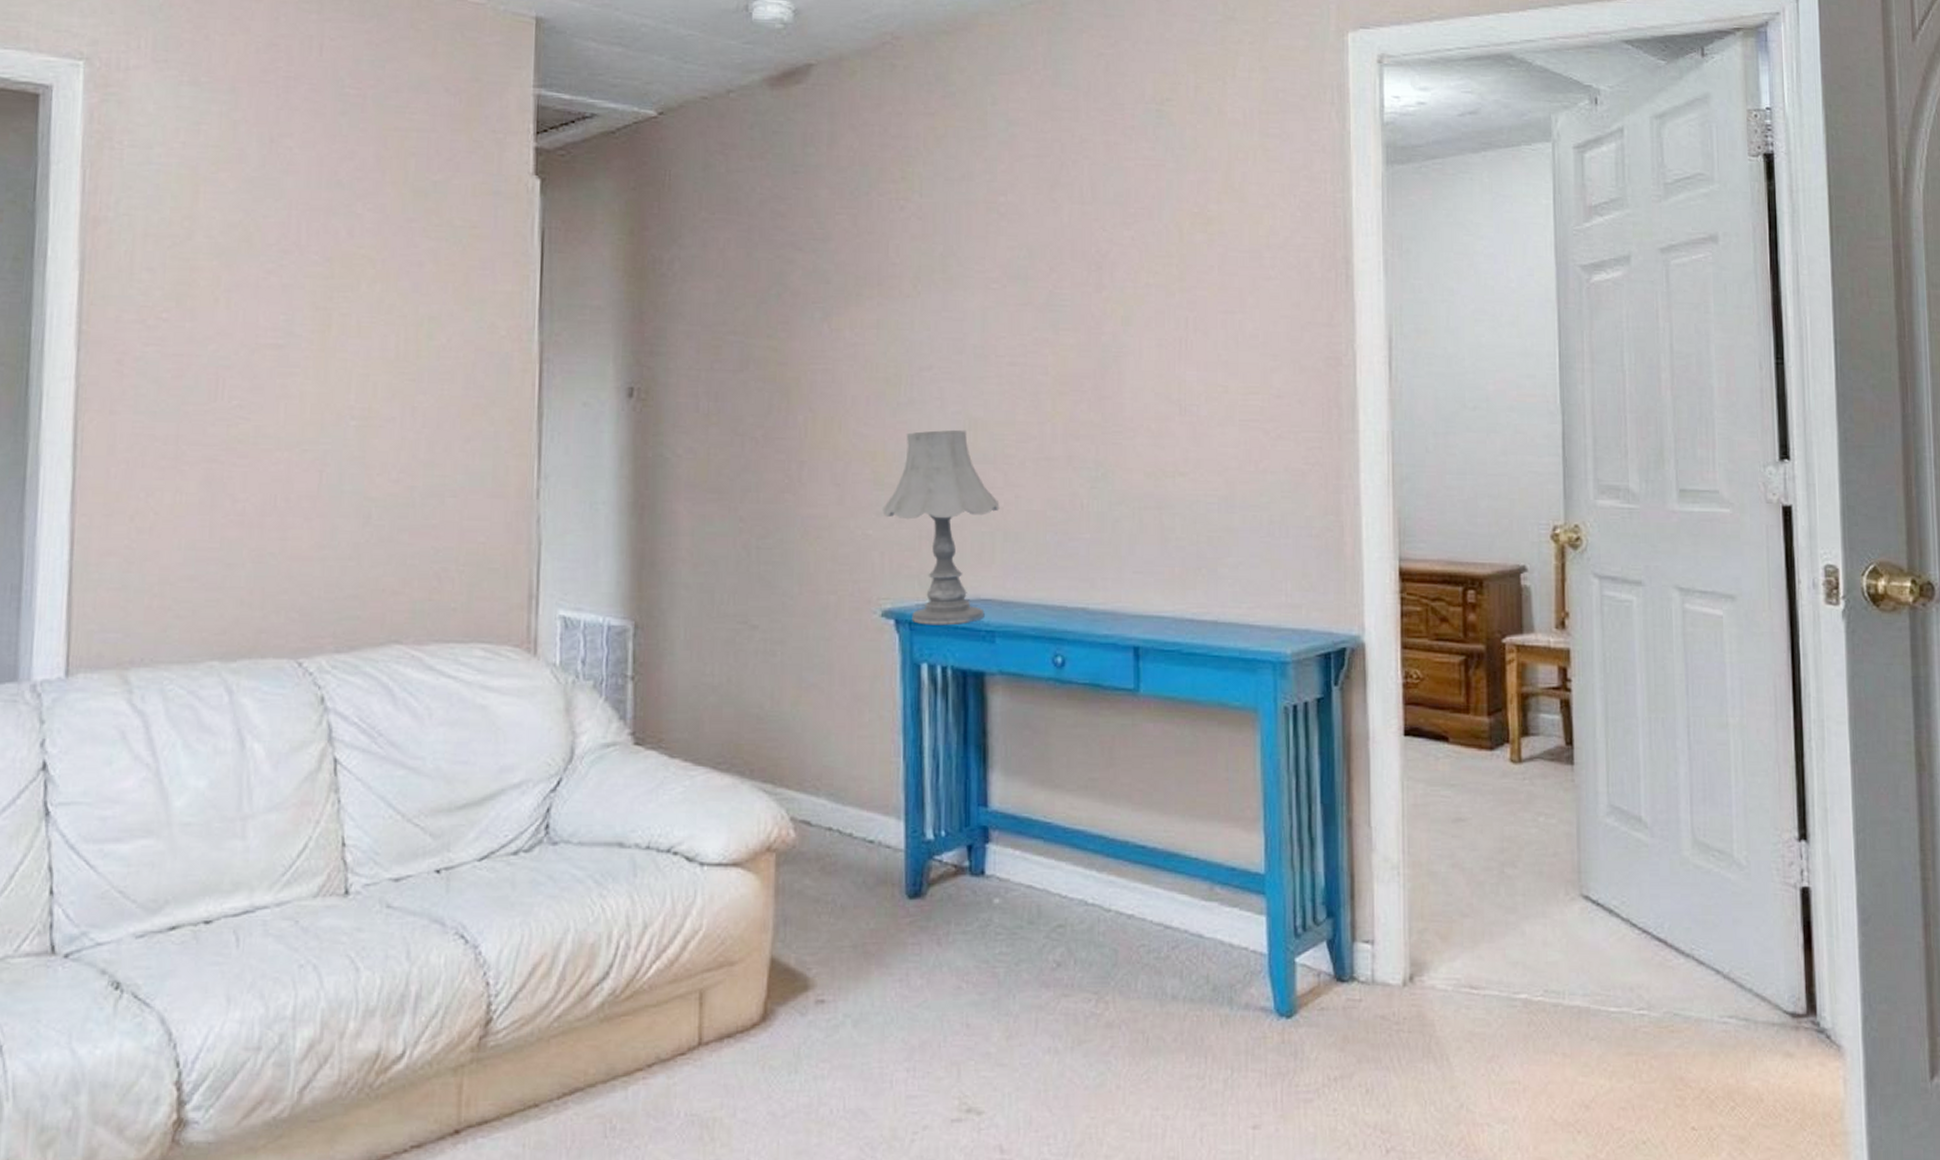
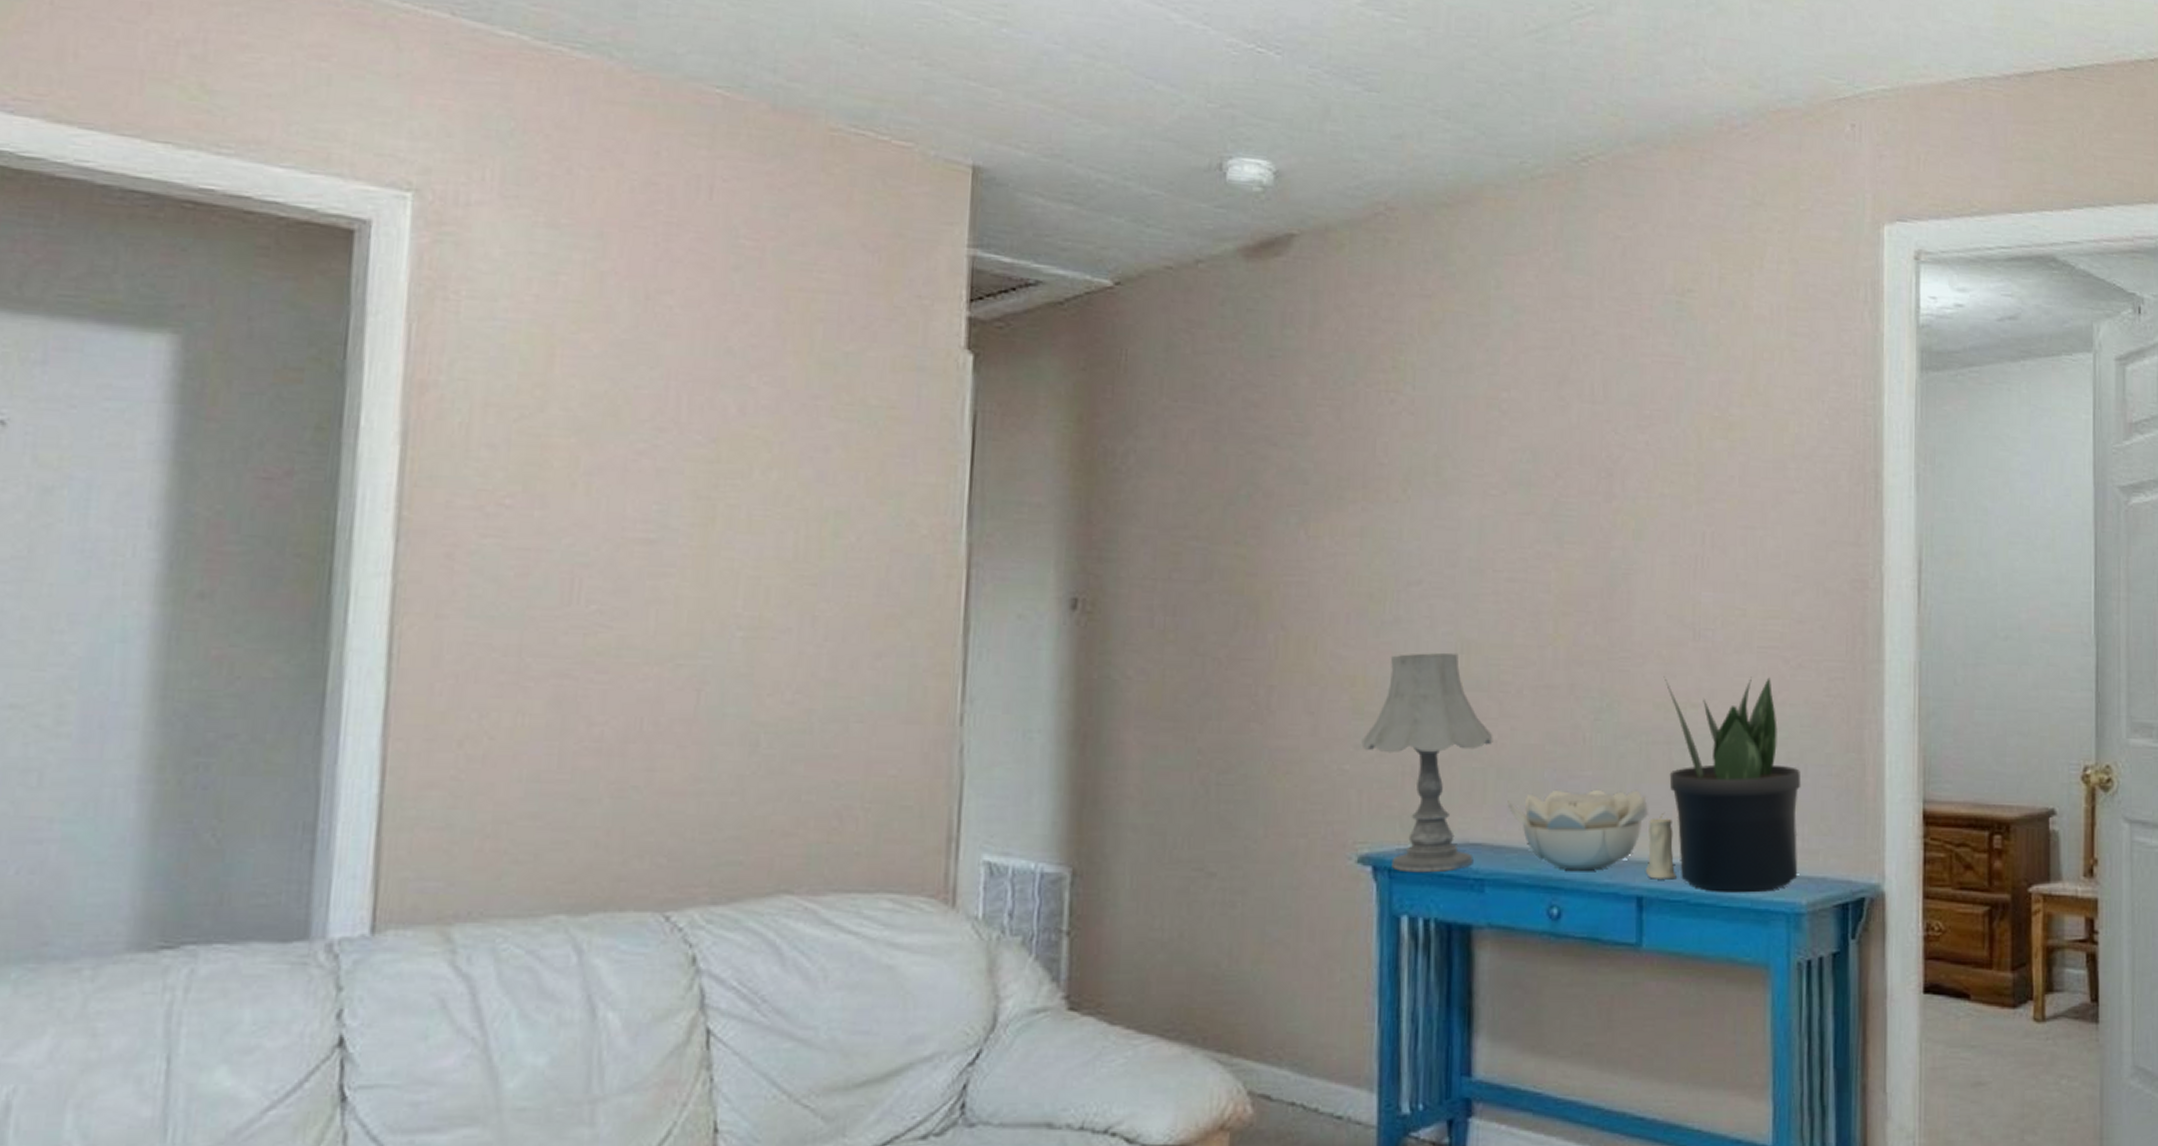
decorative bowl: none [1014,550,1142,623] -> present [1507,789,1648,871]
candle: none [1140,571,1170,631] -> present [1645,813,1677,880]
planter: none [1153,447,1284,643] -> present [1663,676,1801,893]

